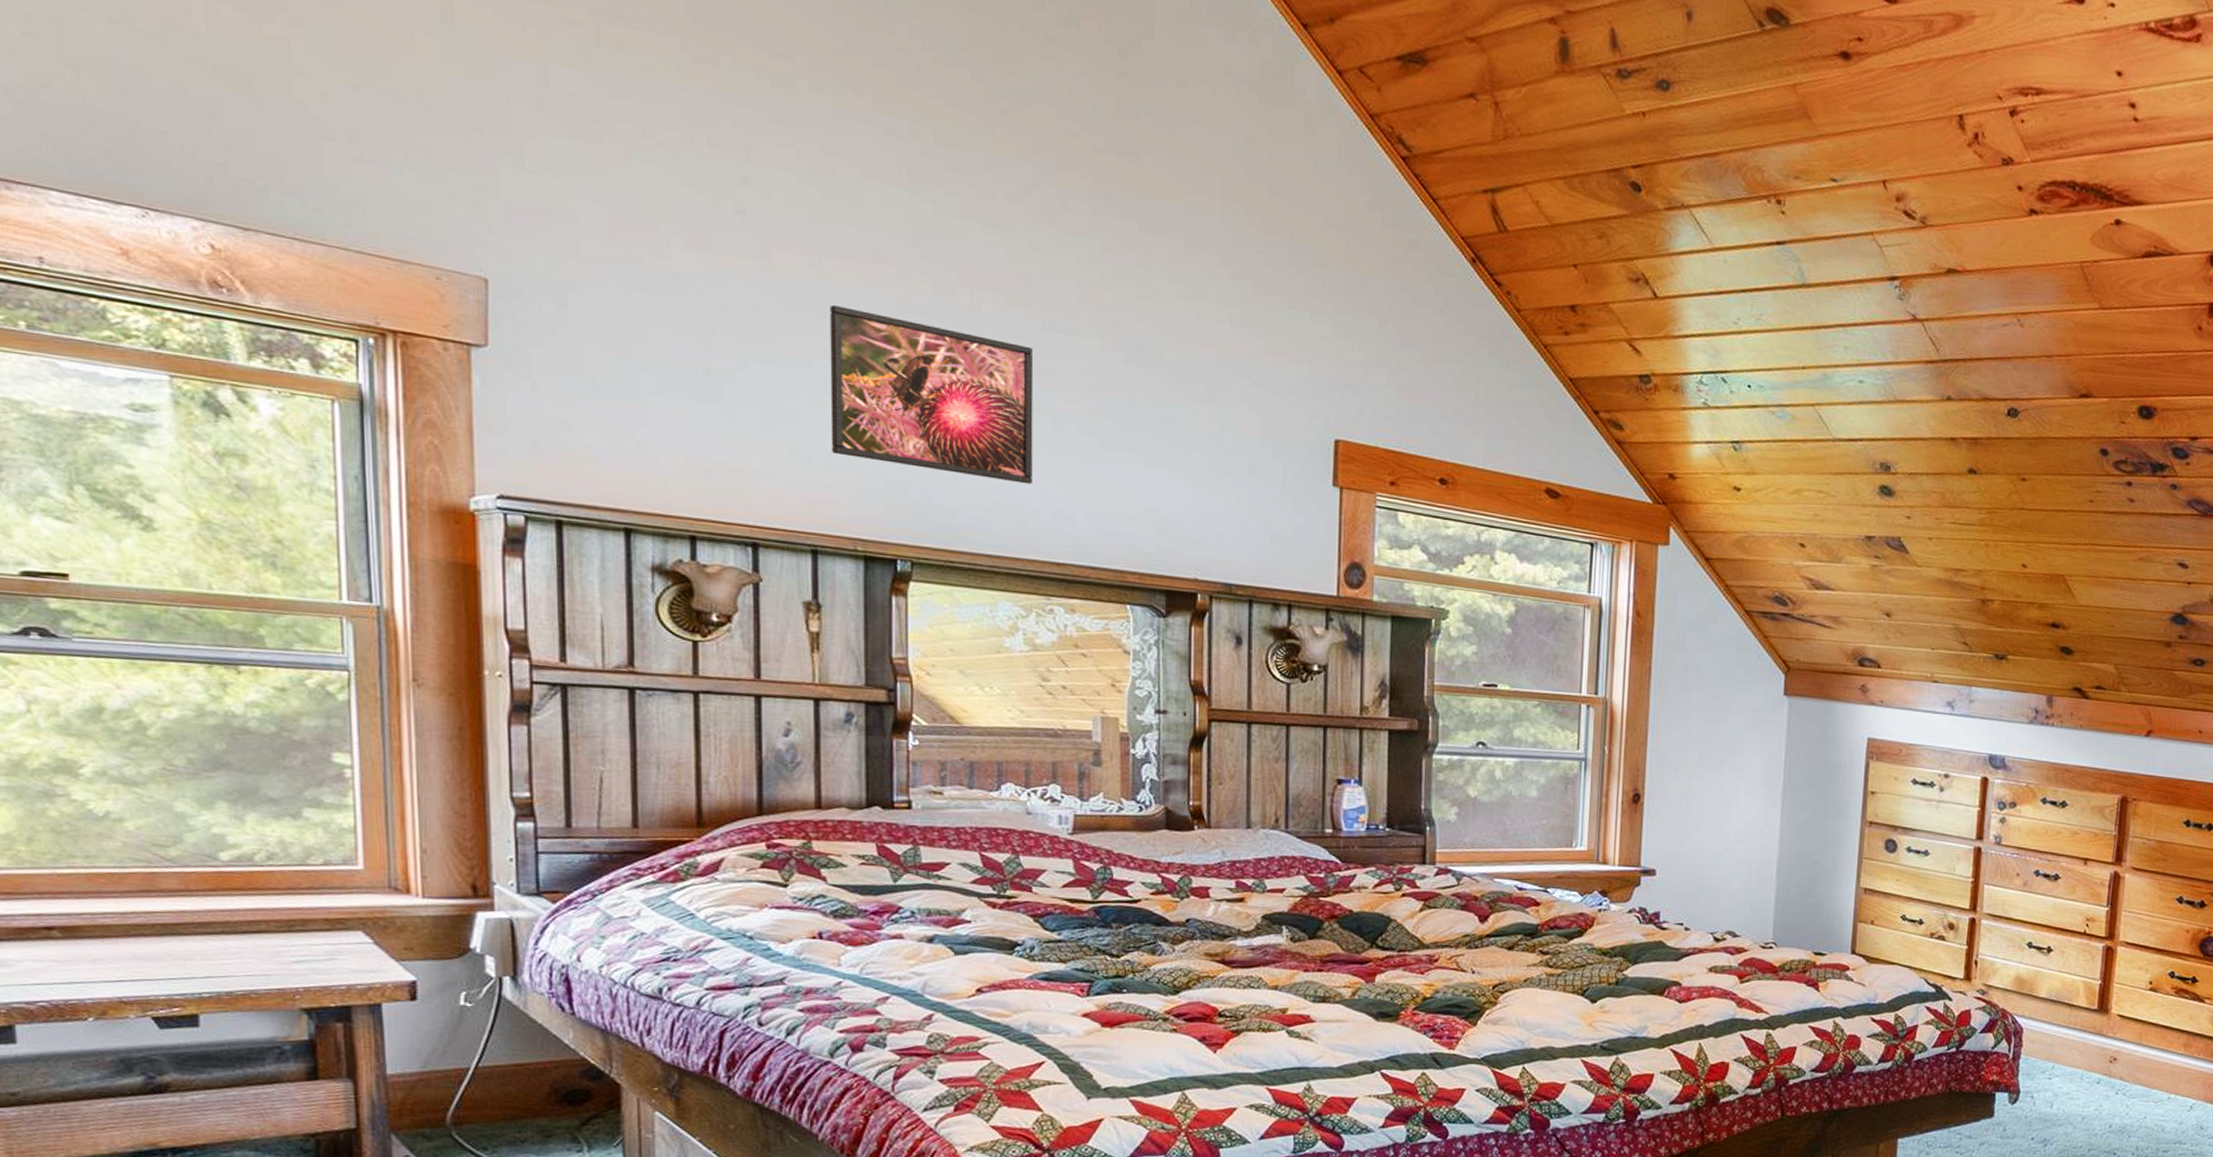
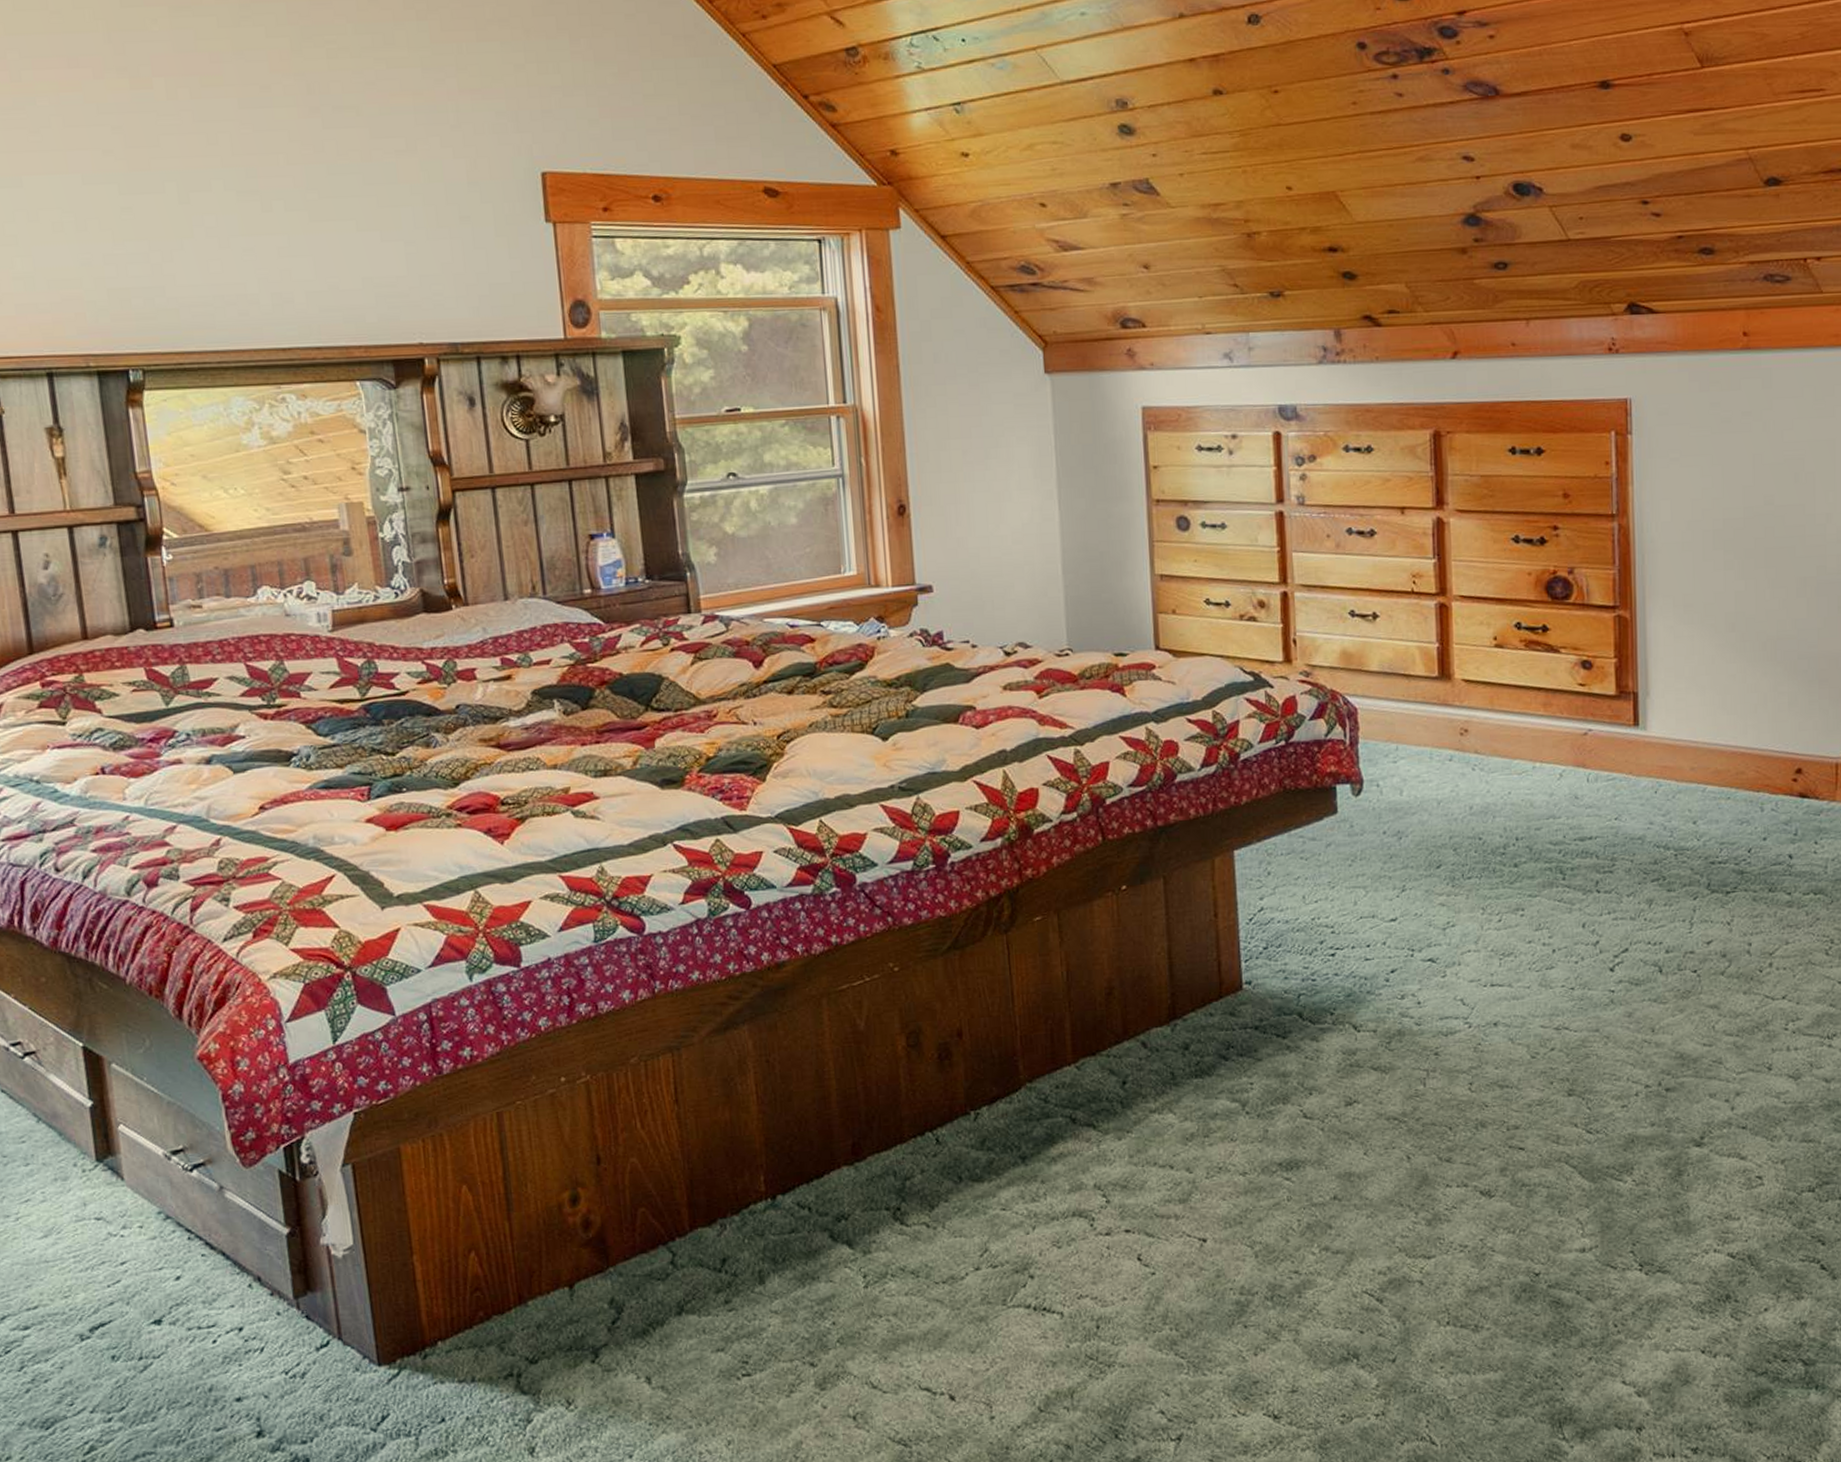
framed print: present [830,305,1034,485] -> none [34,118,249,272]

